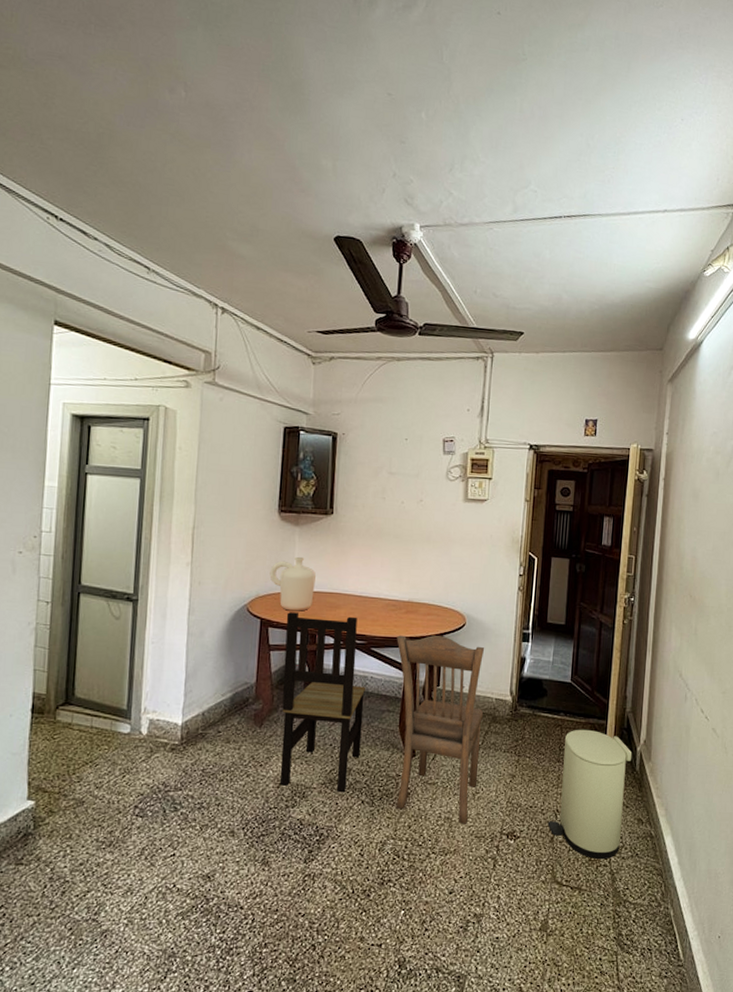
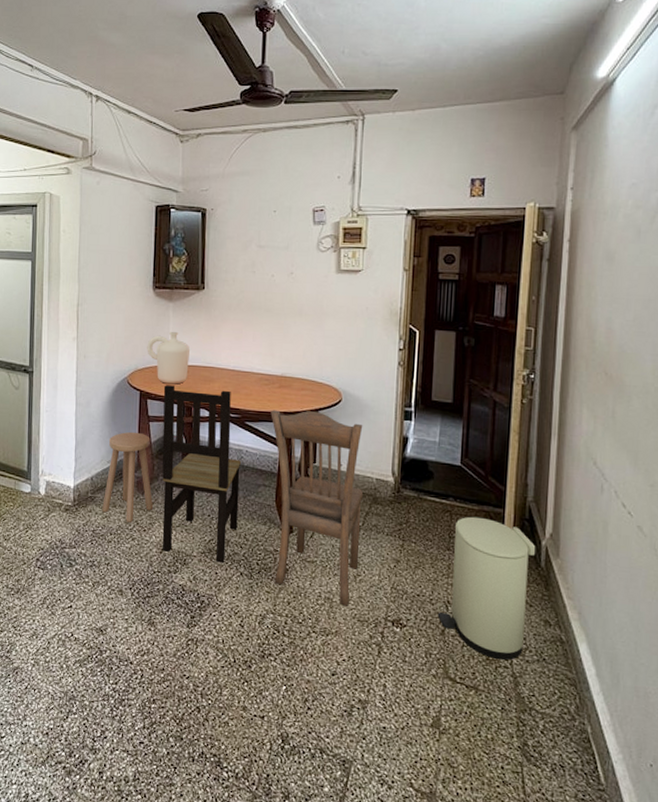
stool: none [214,662,272,759] -> present [102,431,154,524]

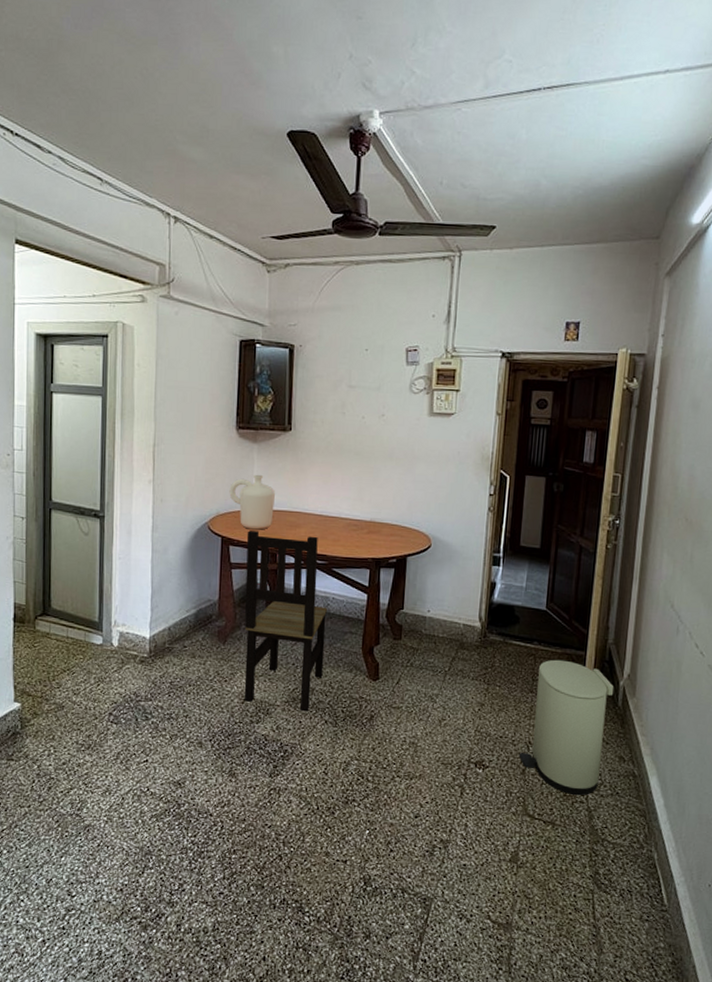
stool: present [102,431,154,524] -> none [180,579,236,674]
dining chair: present [270,410,363,606] -> none [358,556,452,750]

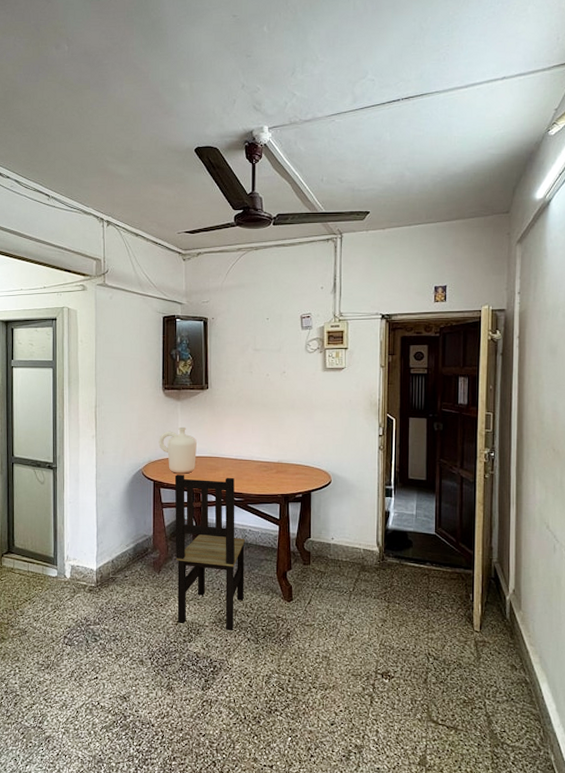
pedal bin: present [518,659,614,795] -> none [420,578,502,702]

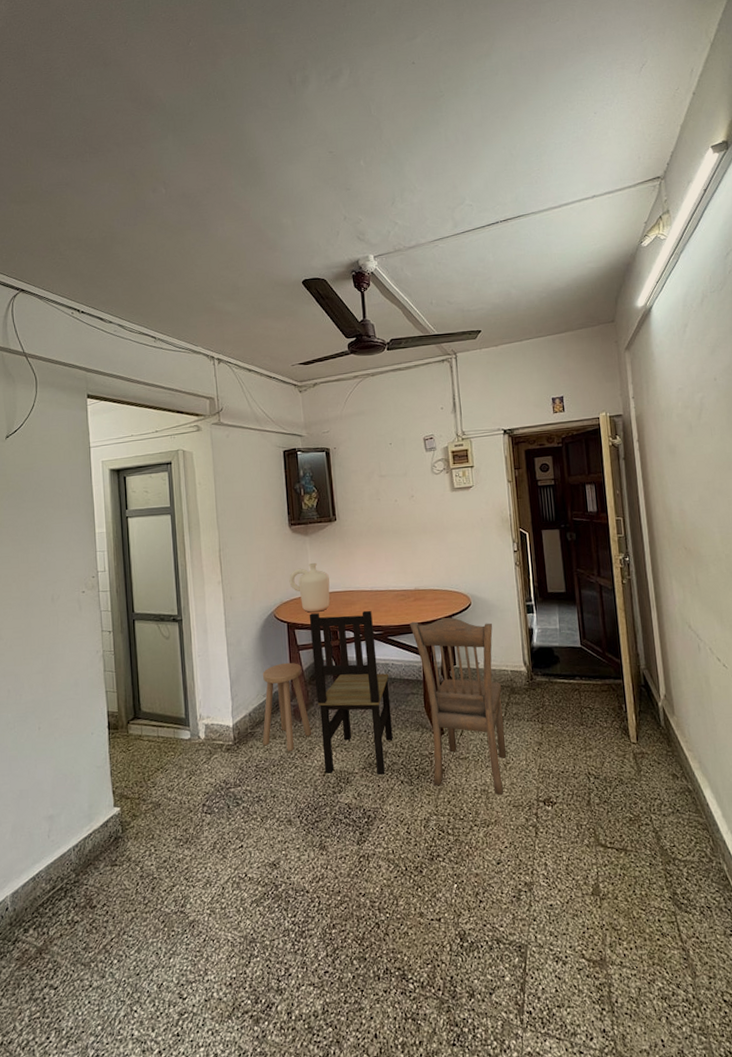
stool: none [123,517,169,600] -> present [262,662,312,752]
dining chair: none [270,492,352,663] -> present [410,617,507,795]

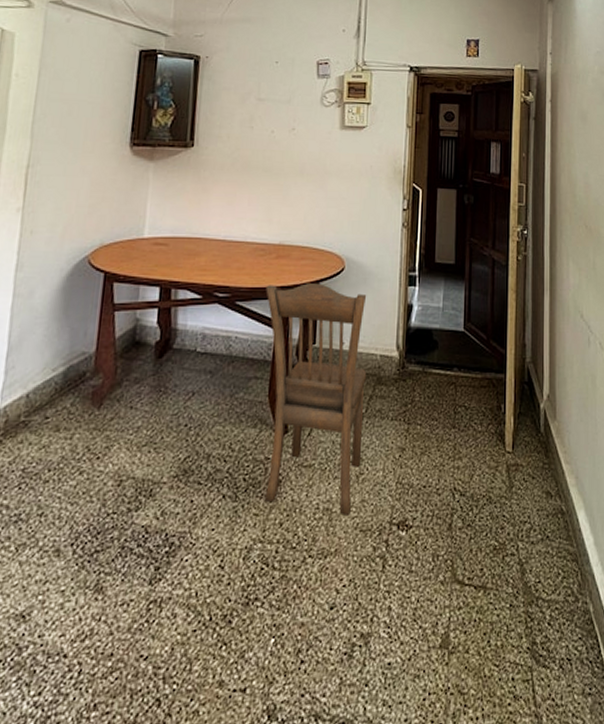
stool: present [262,662,312,752] -> none [39,326,115,452]
water jug: present [289,562,330,613] -> none [117,196,172,261]
dining chair: present [309,610,393,775] -> none [120,263,230,487]

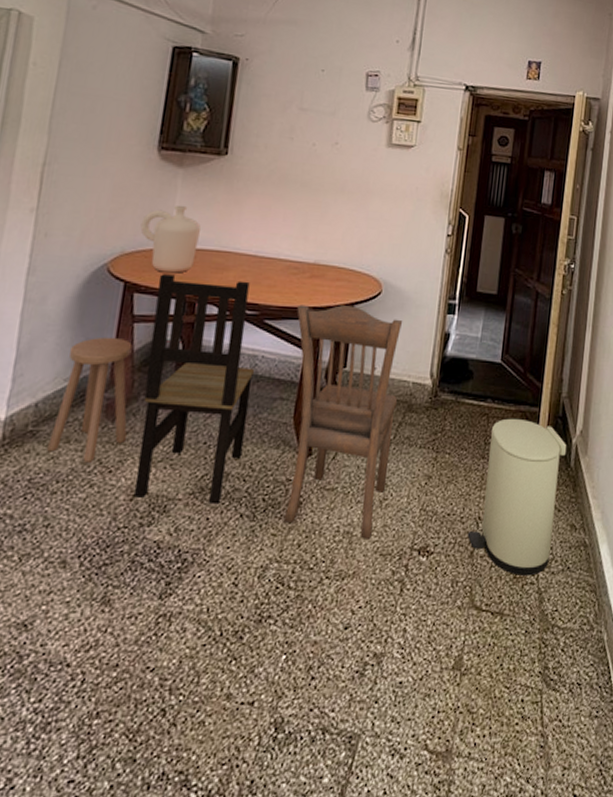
stool: none [39,326,115,452] -> present [47,336,133,464]
water jug: none [117,196,172,261] -> present [140,205,201,274]
dining chair: none [120,263,230,487] -> present [133,274,256,505]
pedal bin: none [444,386,536,547] -> present [467,418,567,576]

